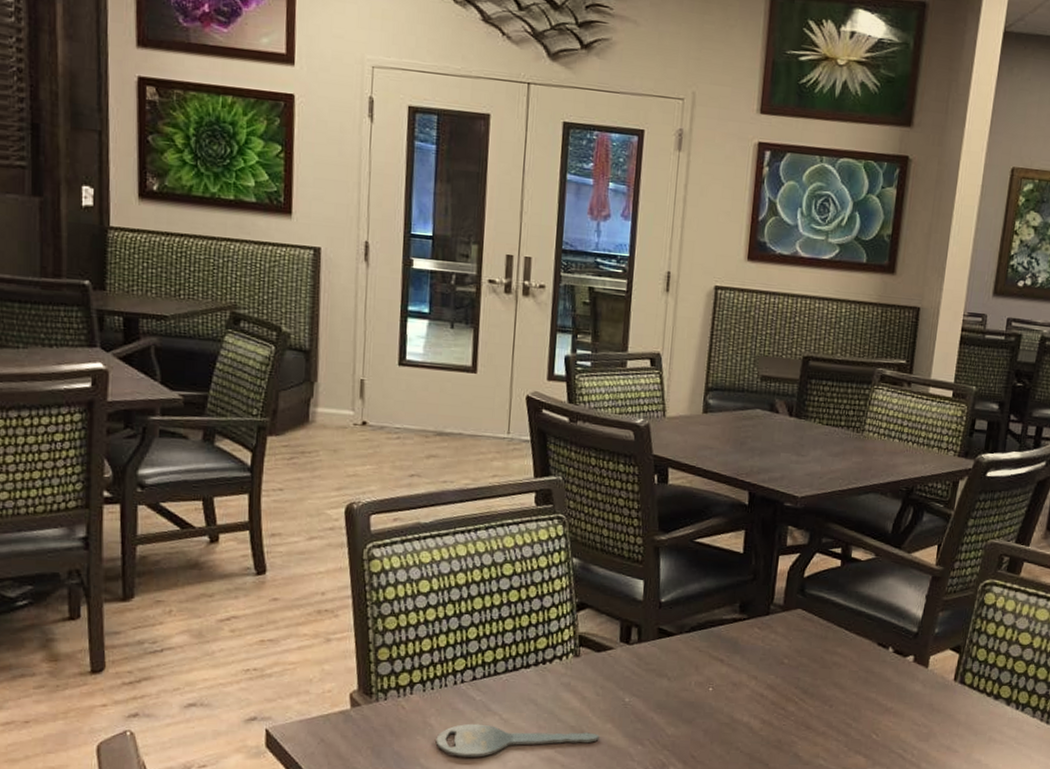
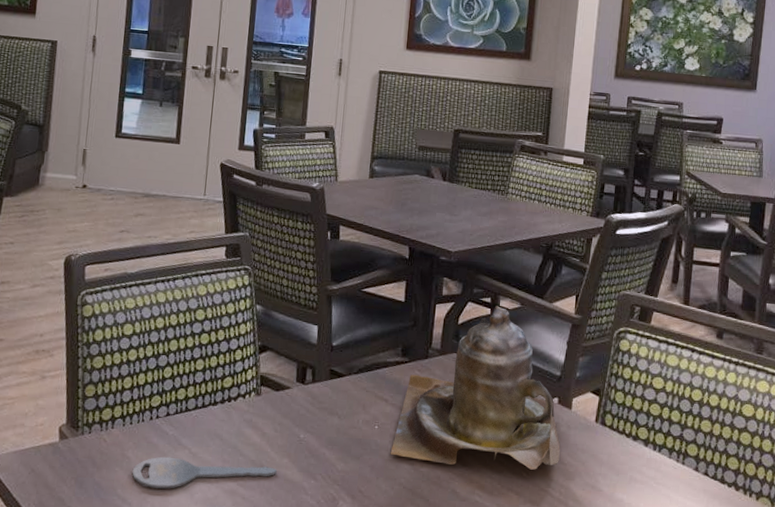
teapot: none [726,557,915,732] -> present [390,306,561,470]

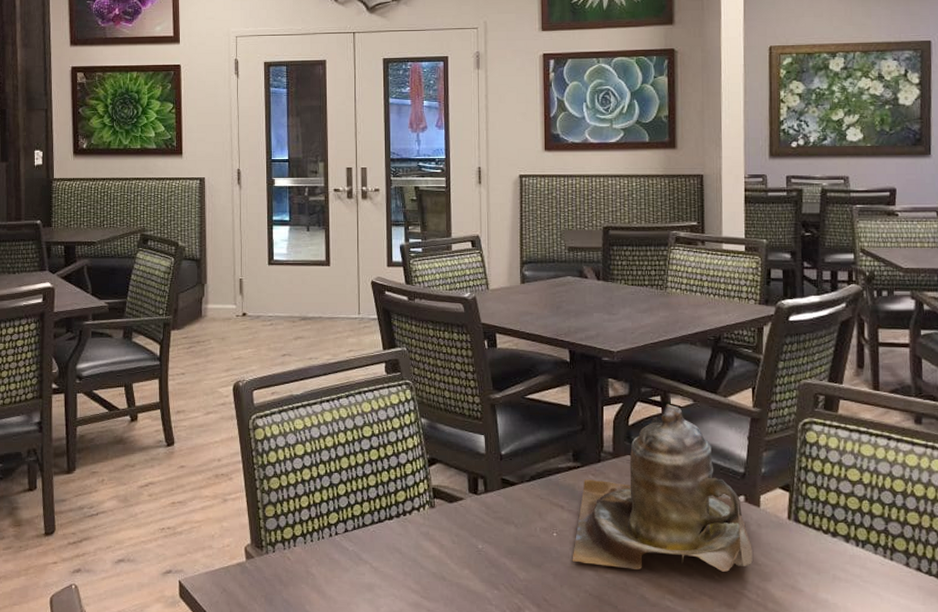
key: present [132,456,277,489] -> none [318,572,459,604]

